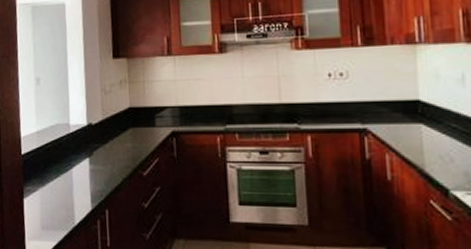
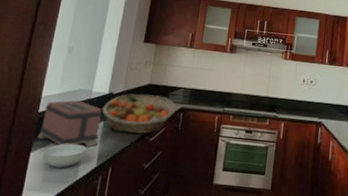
toaster: none [26,137,88,189] -> present [37,100,103,147]
cereal bowl: none [35,185,78,214] -> present [42,143,87,168]
fruit basket: none [84,120,167,169] -> present [102,94,176,134]

